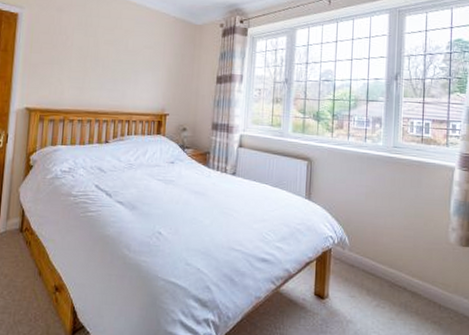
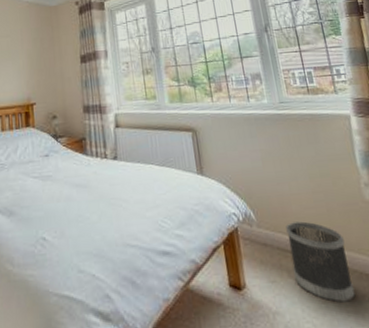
wastebasket: none [372,251,422,322] -> present [286,221,356,303]

